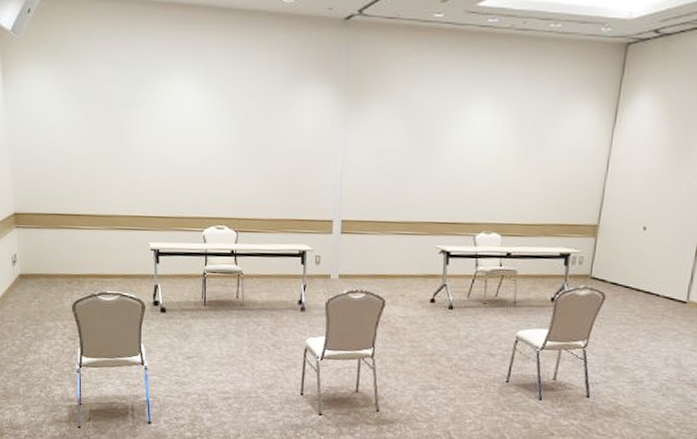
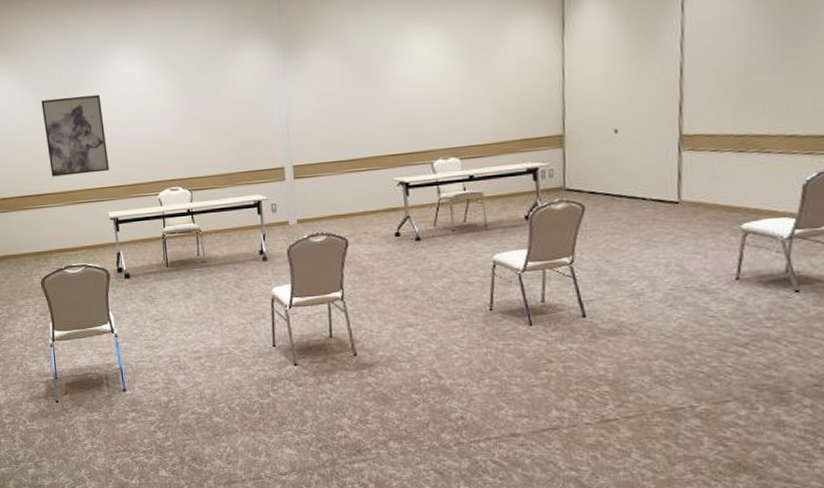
wall art: none [88,114,155,200] -> present [41,94,110,177]

